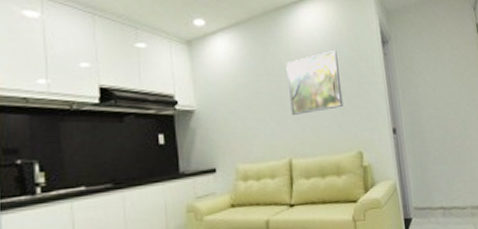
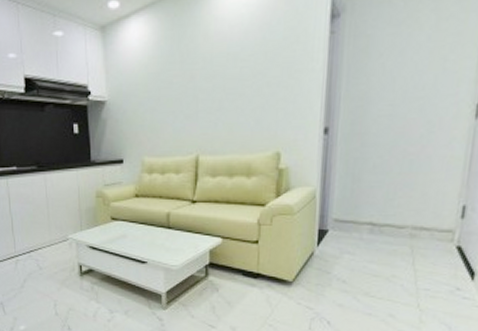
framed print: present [286,49,343,115] -> none [203,29,267,108]

